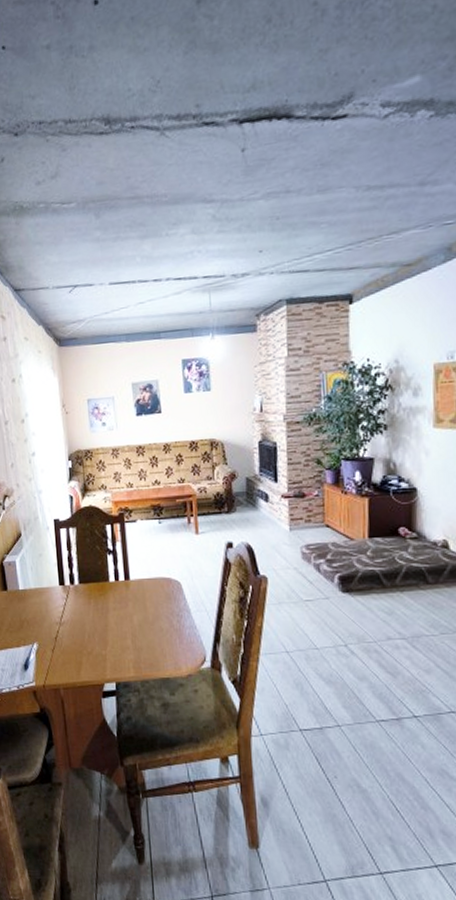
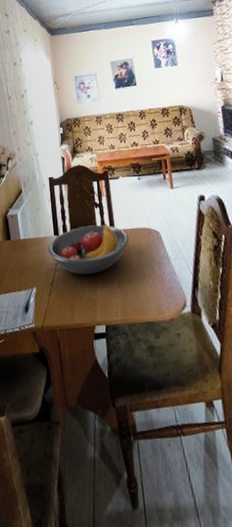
fruit bowl: none [52,572,146,629] -> present [48,223,130,275]

